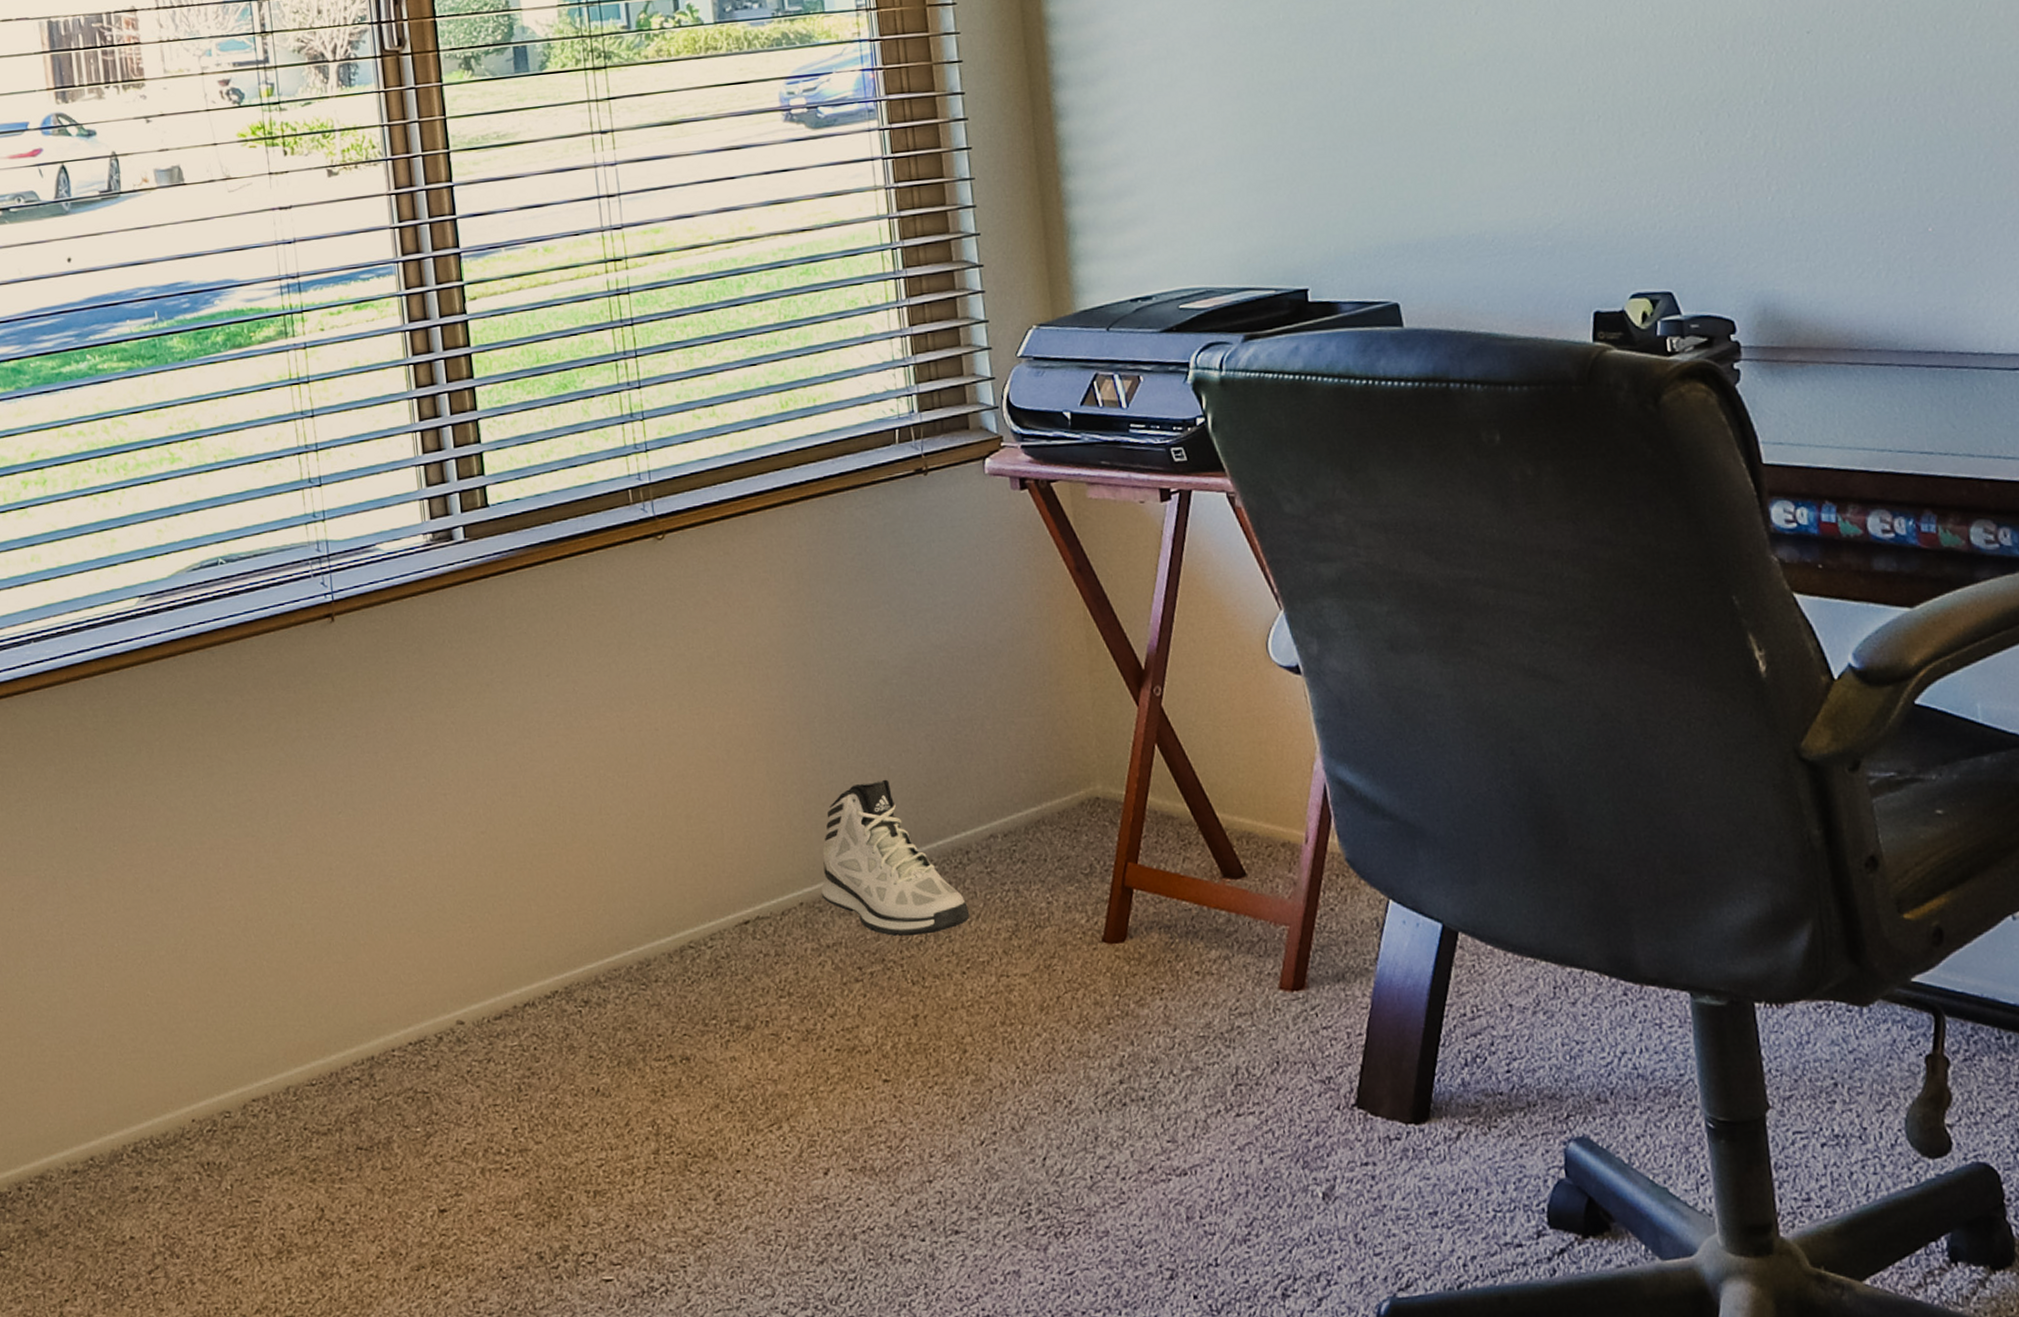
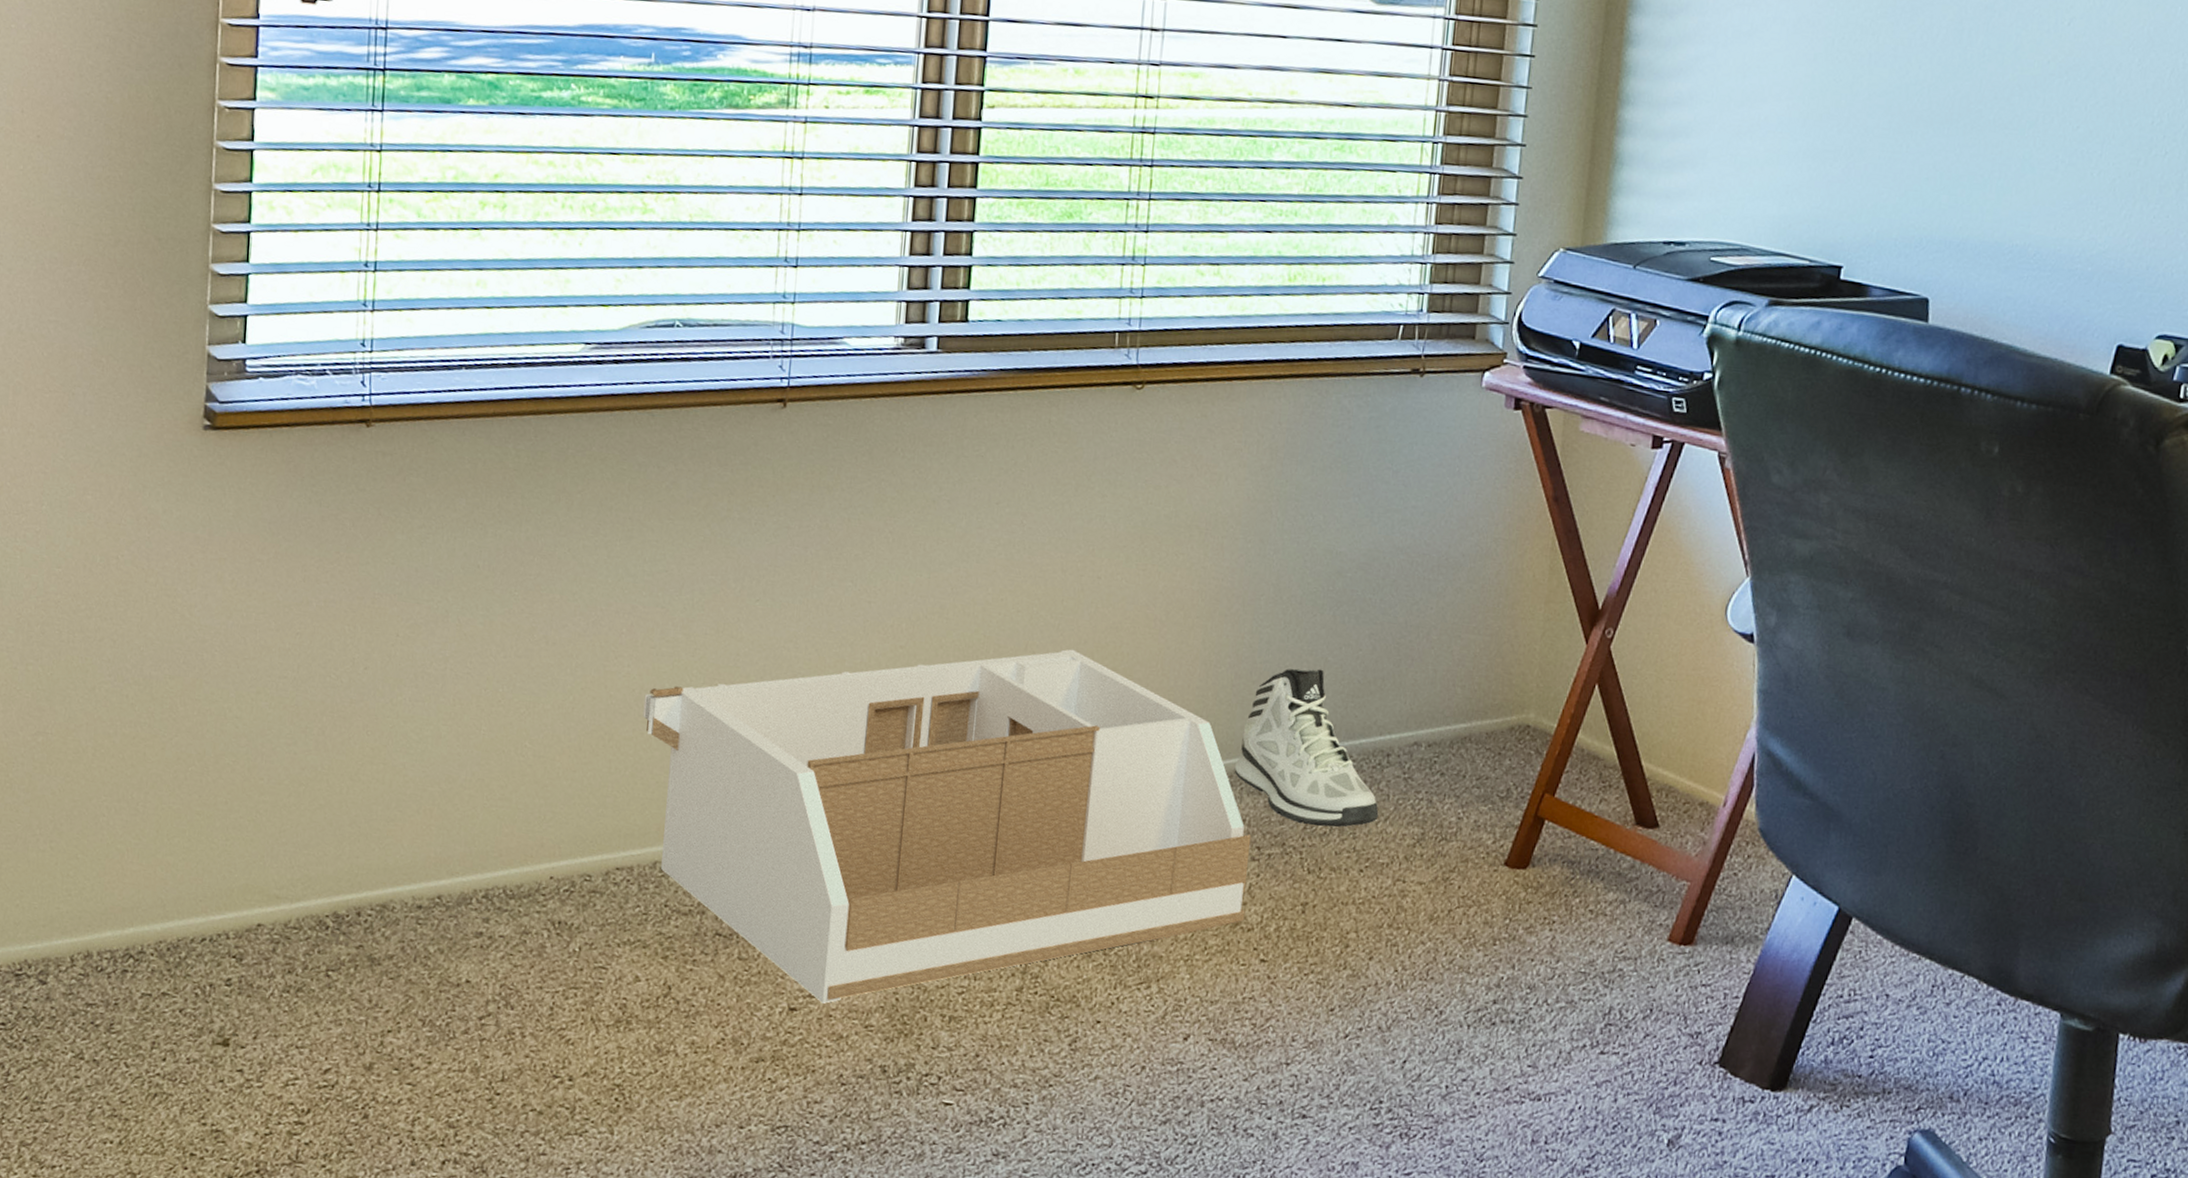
storage bin: none [250,804,860,1200] -> present [643,649,1252,1004]

